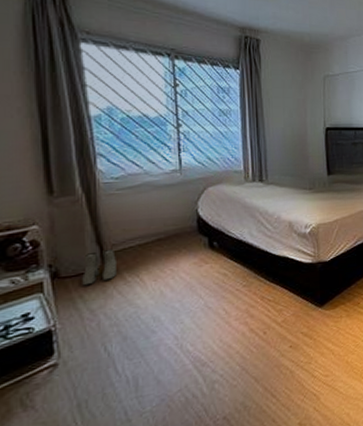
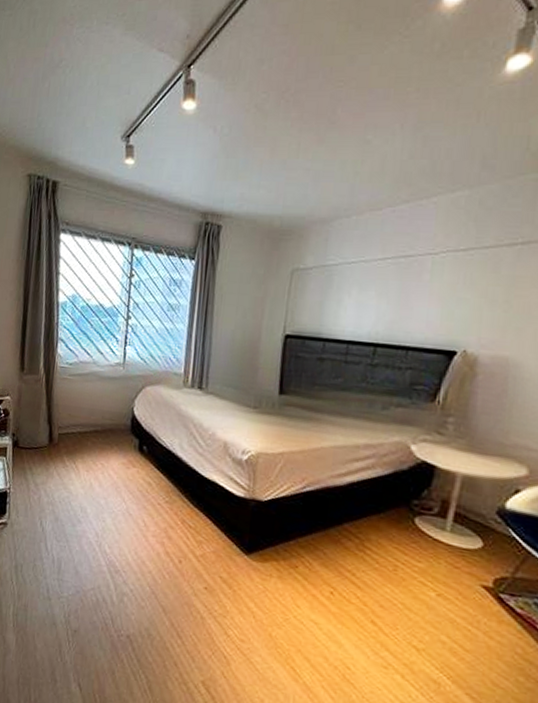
boots: present [82,248,118,286] -> none [33,429,61,460]

